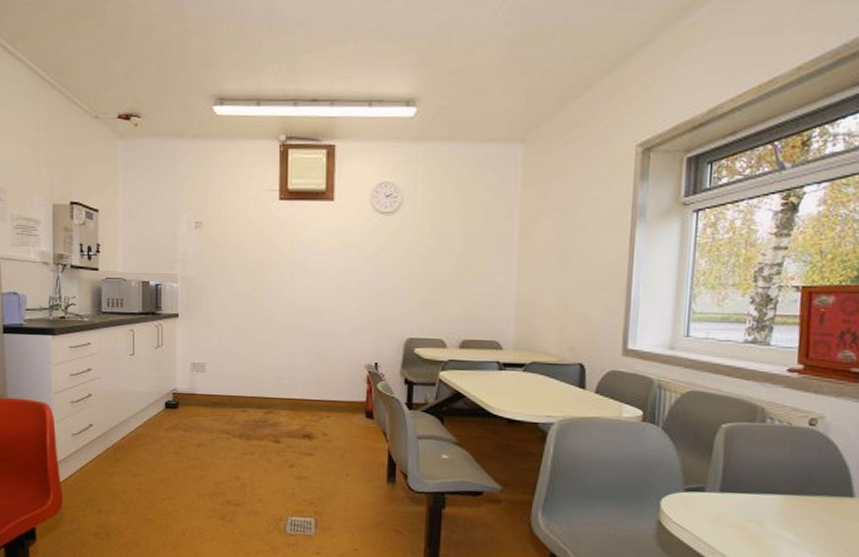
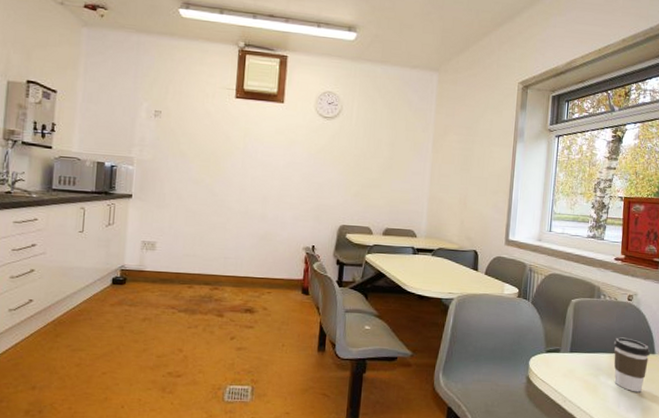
coffee cup: none [787,473,846,547] -> present [614,337,650,392]

